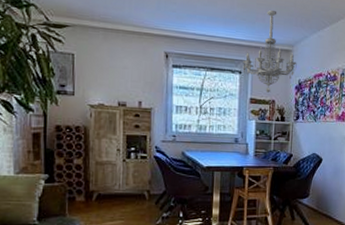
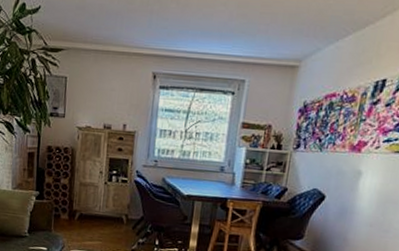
chandelier: present [242,10,297,93] -> none [236,20,304,117]

